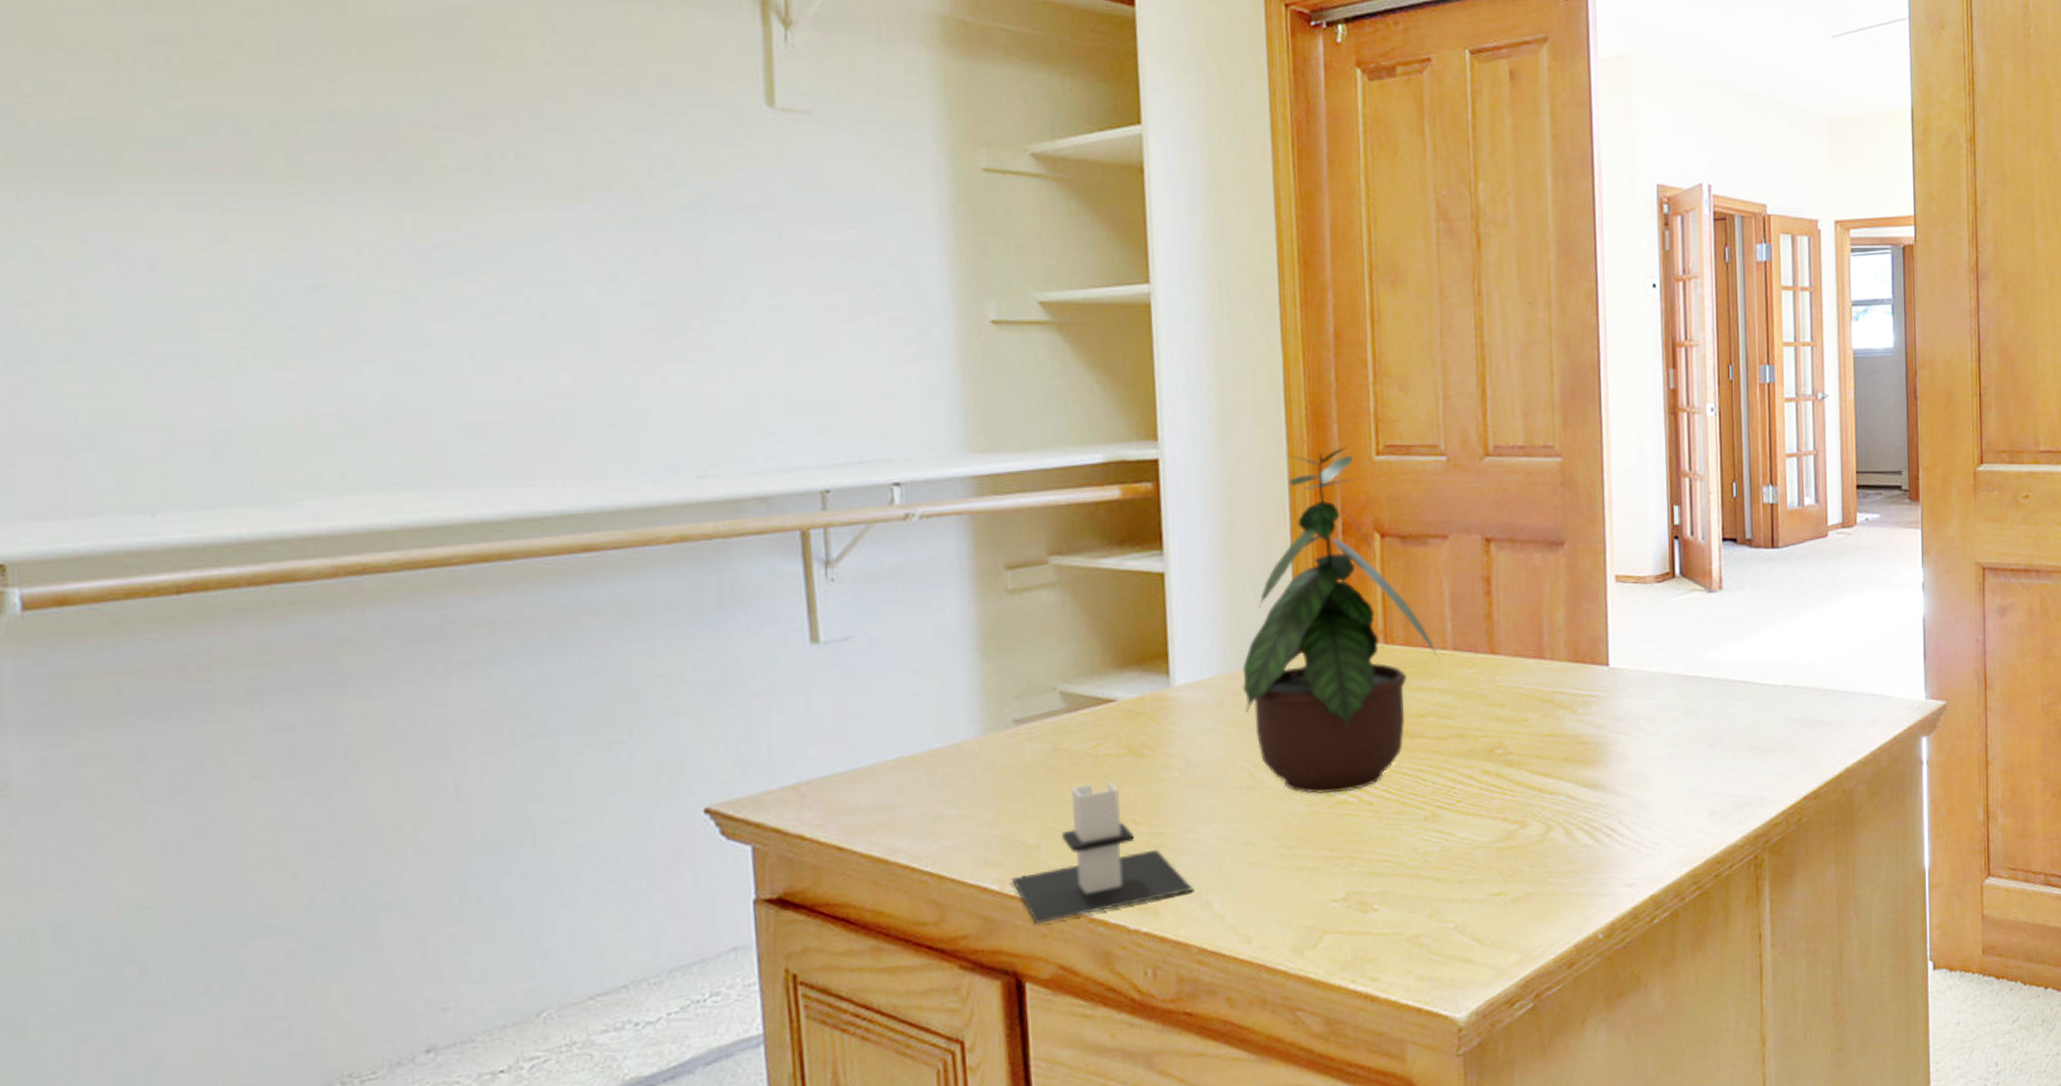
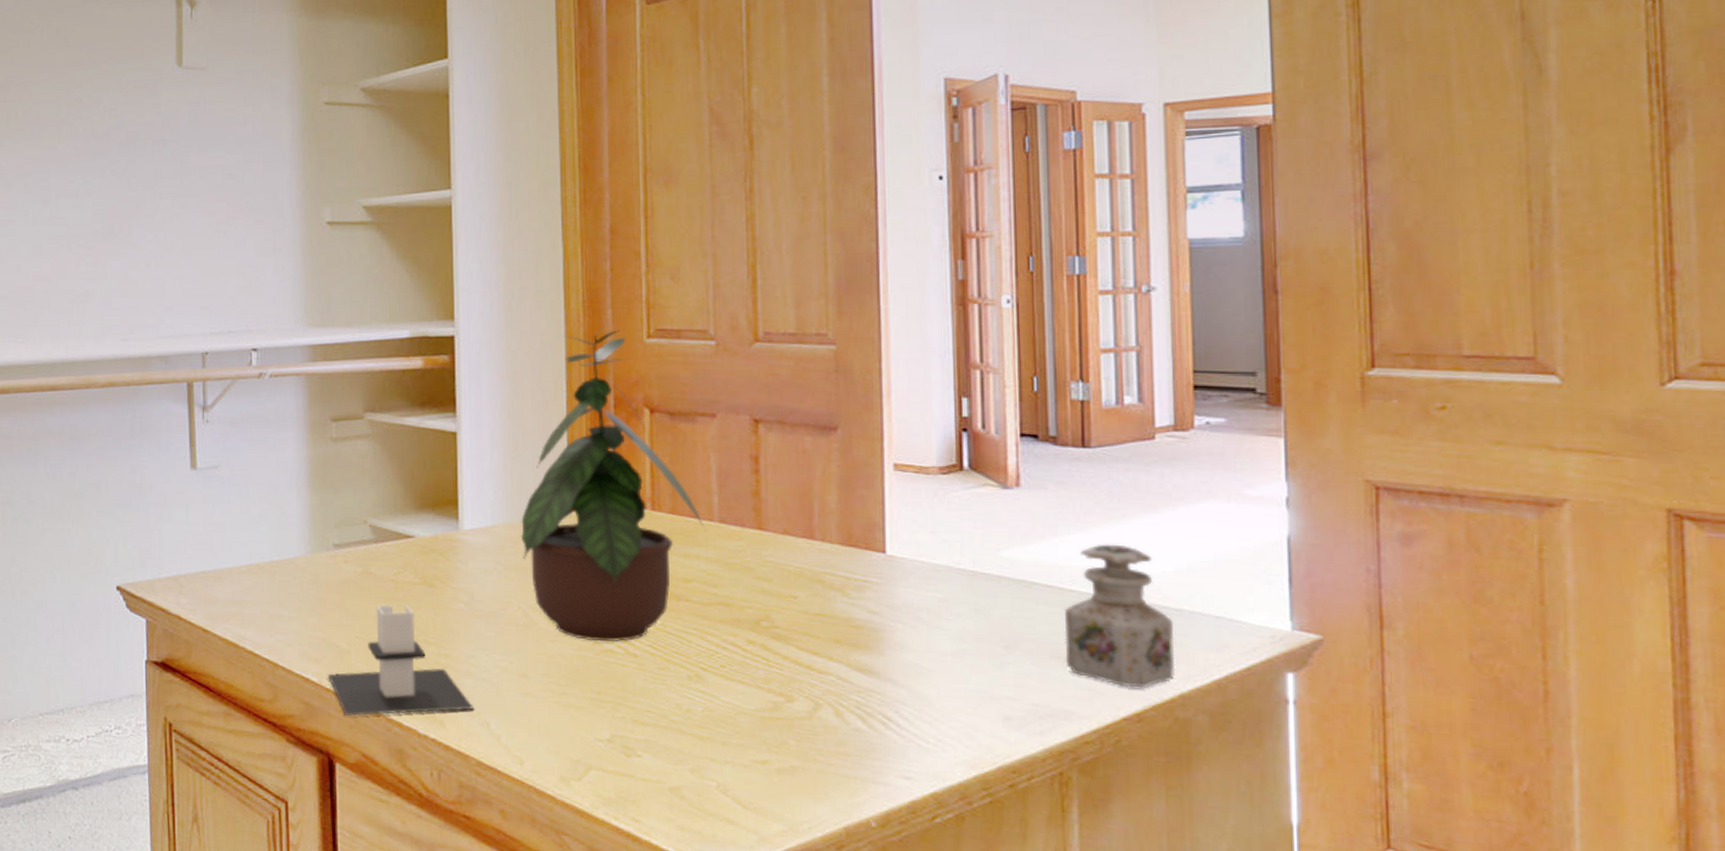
perfume bottle: none [1758,637,1843,769] -> present [1064,544,1176,688]

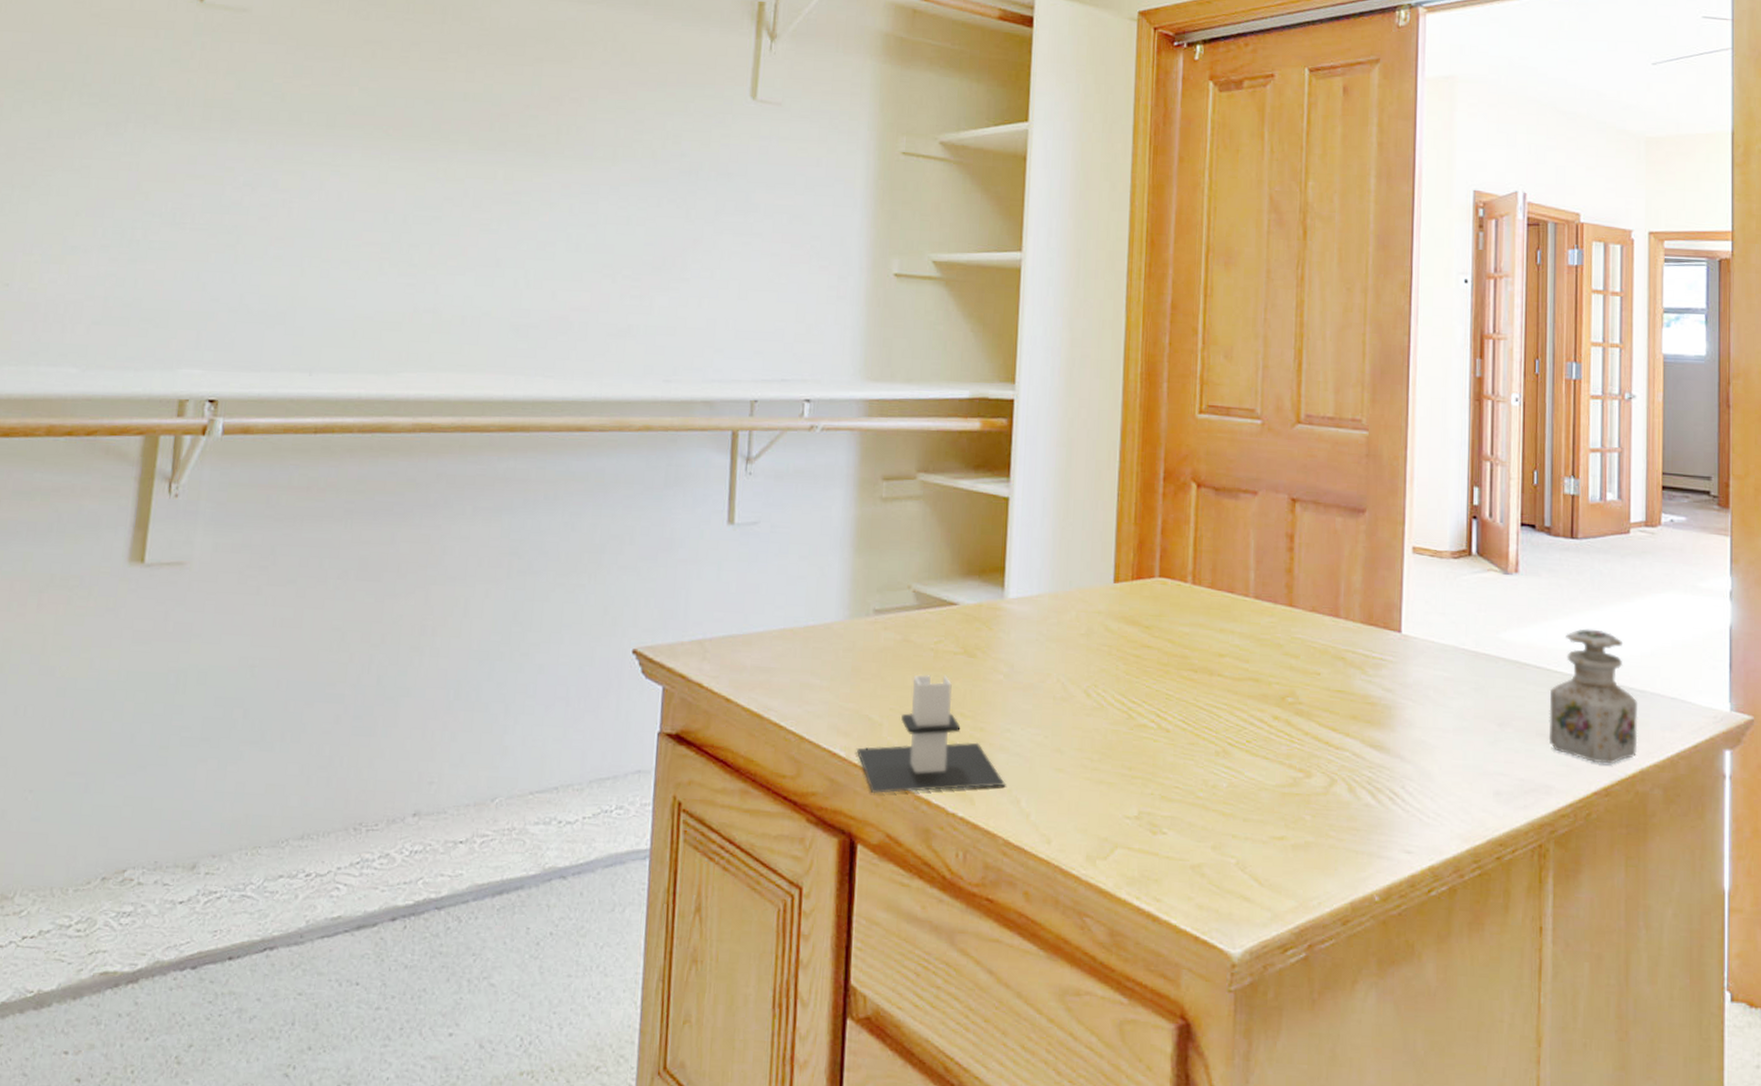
potted plant: present [520,319,707,642] -> none [1064,393,1242,717]

